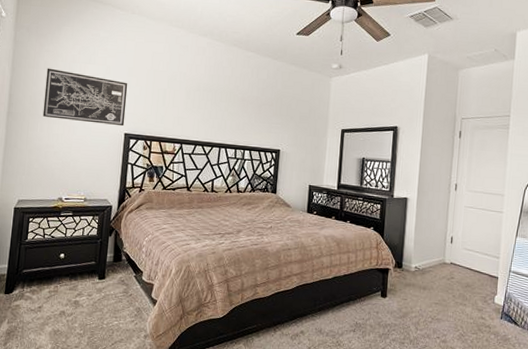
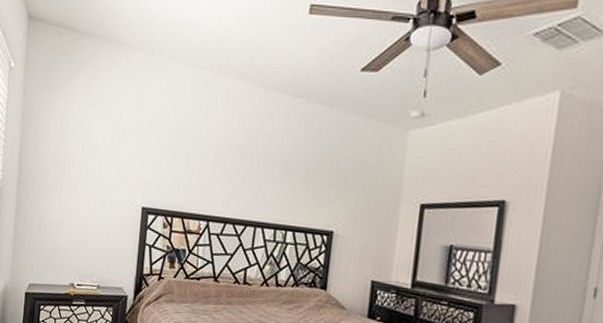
wall art: present [42,68,128,127] -> none [53,127,146,199]

